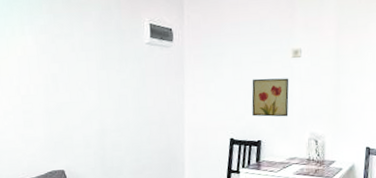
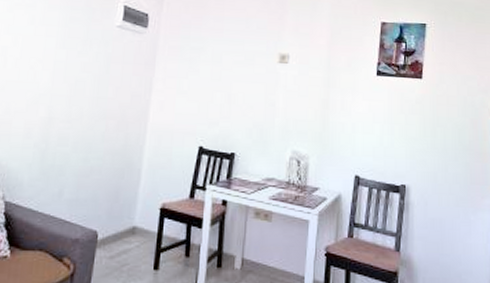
wall art: present [251,78,289,117] -> none [228,81,273,129]

